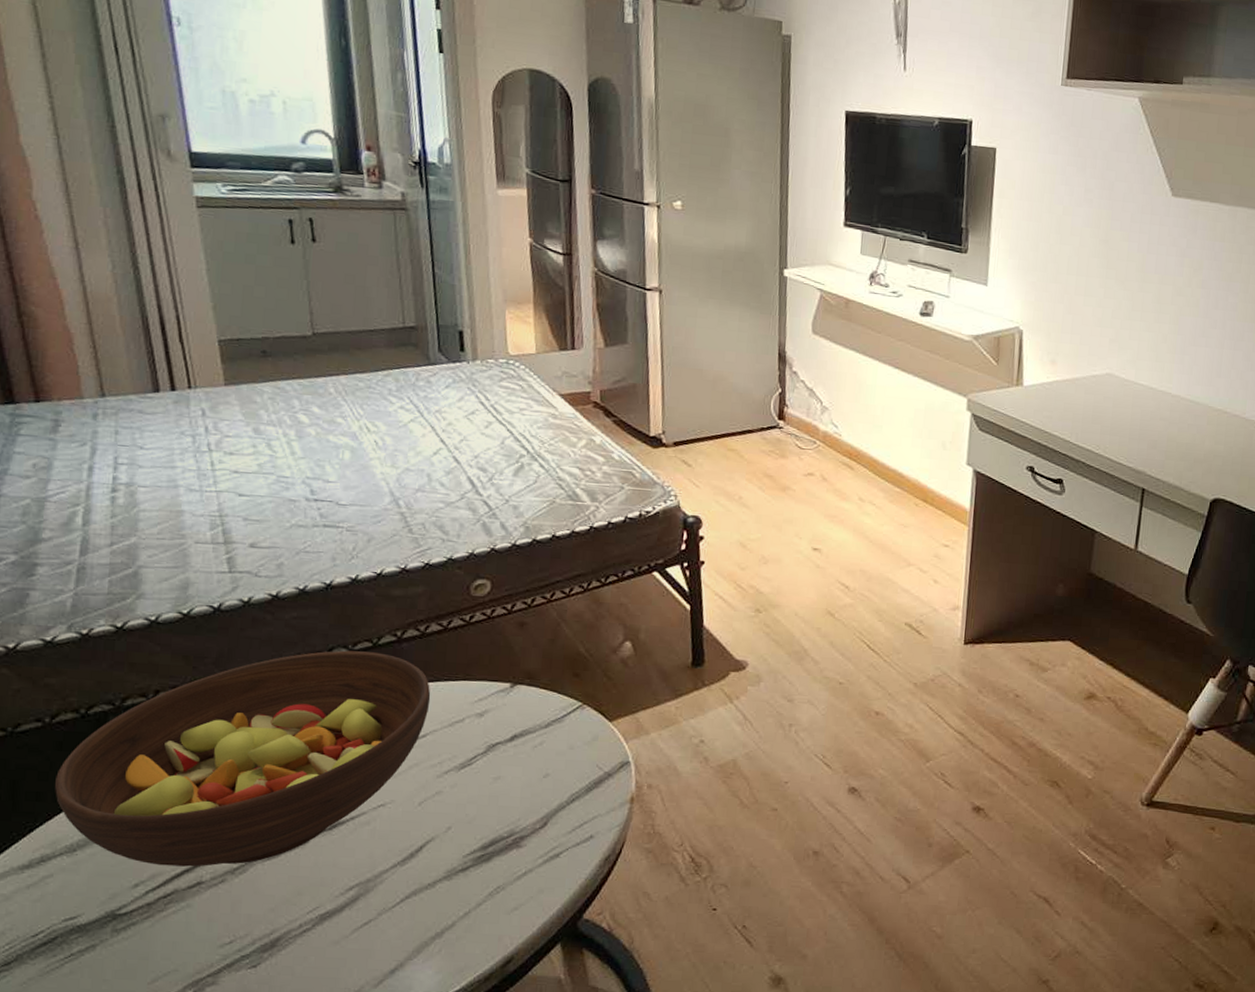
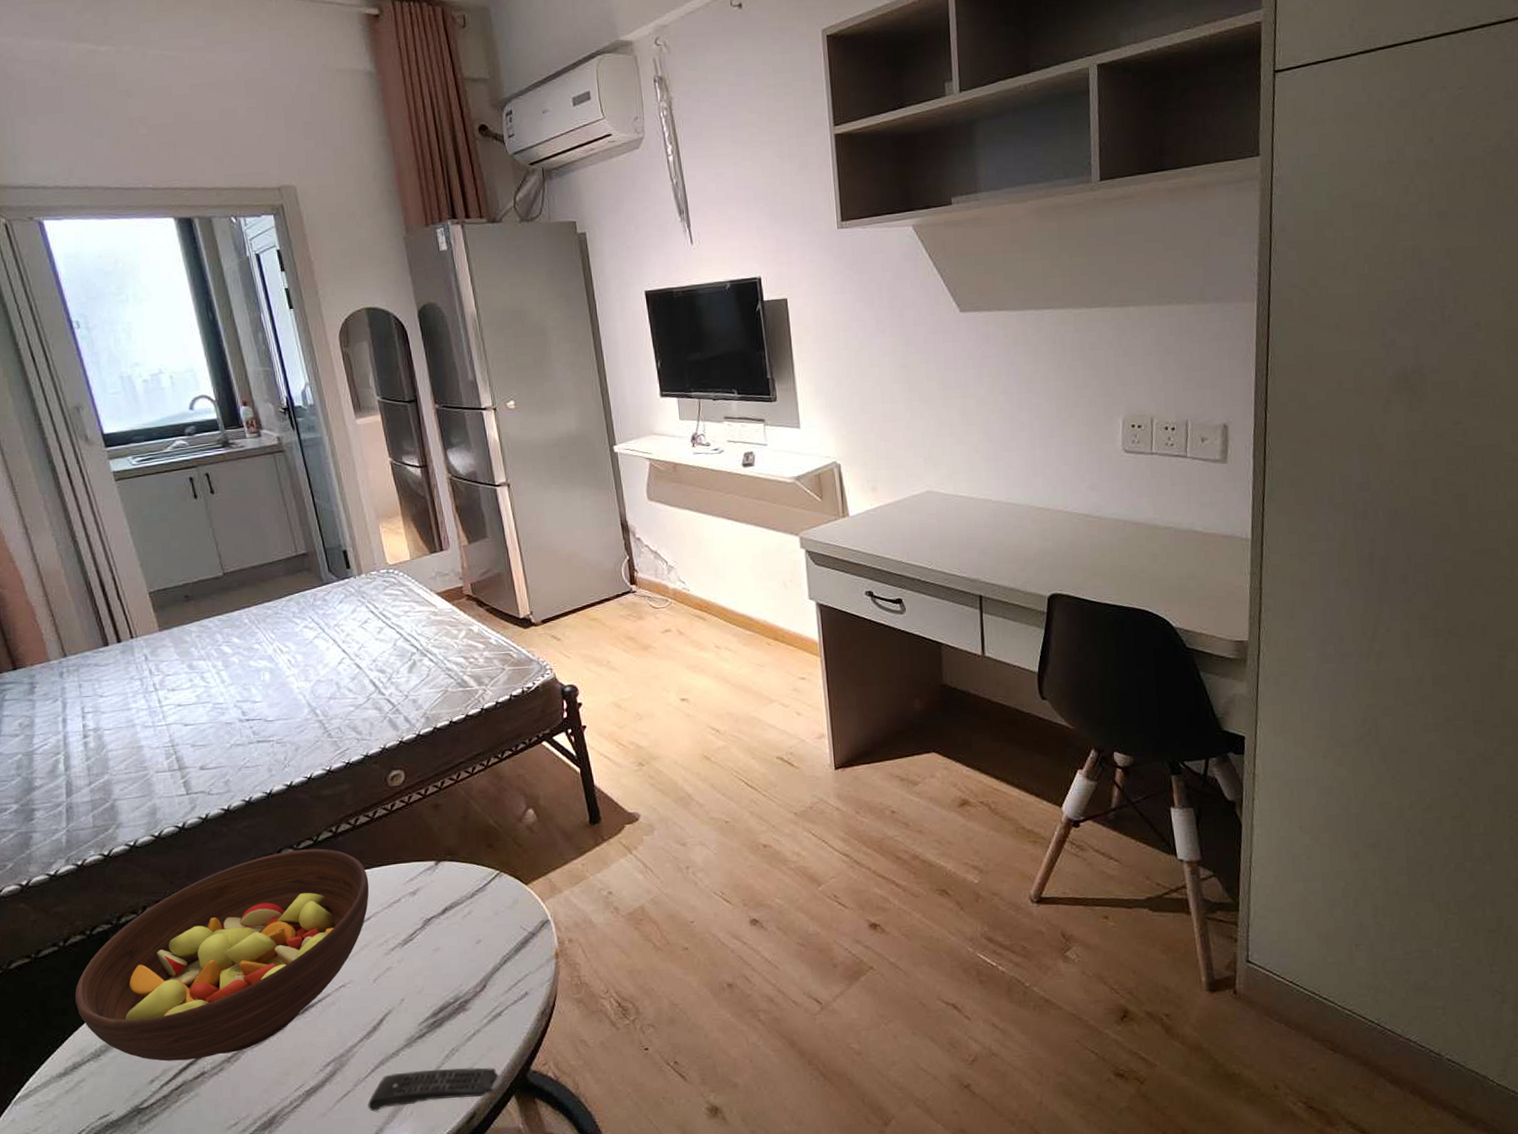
remote control: none [390,906,549,945] -> present [368,1067,502,1112]

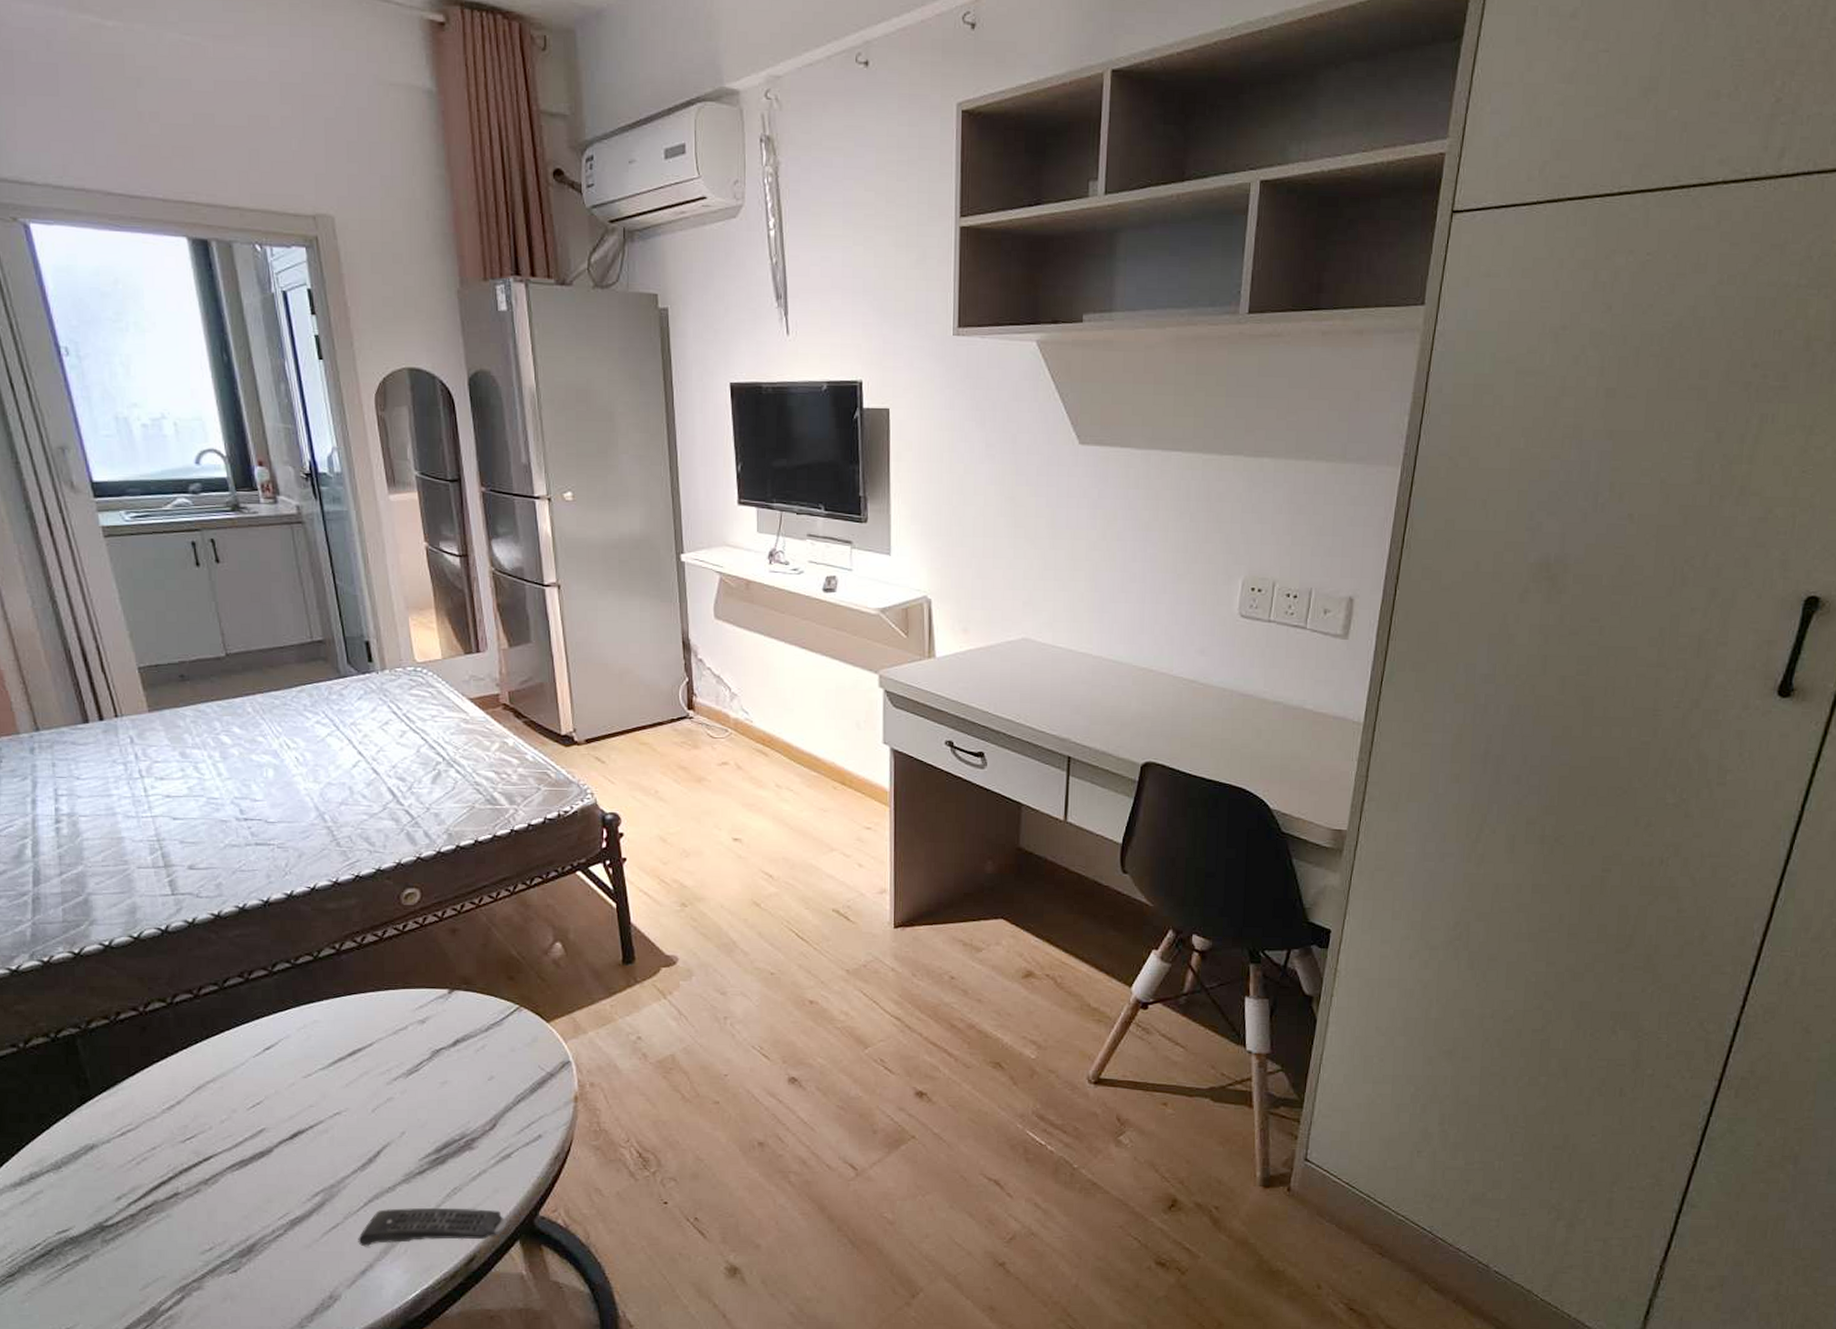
fruit bowl: present [75,848,370,1062] -> none [34,965,374,1179]

